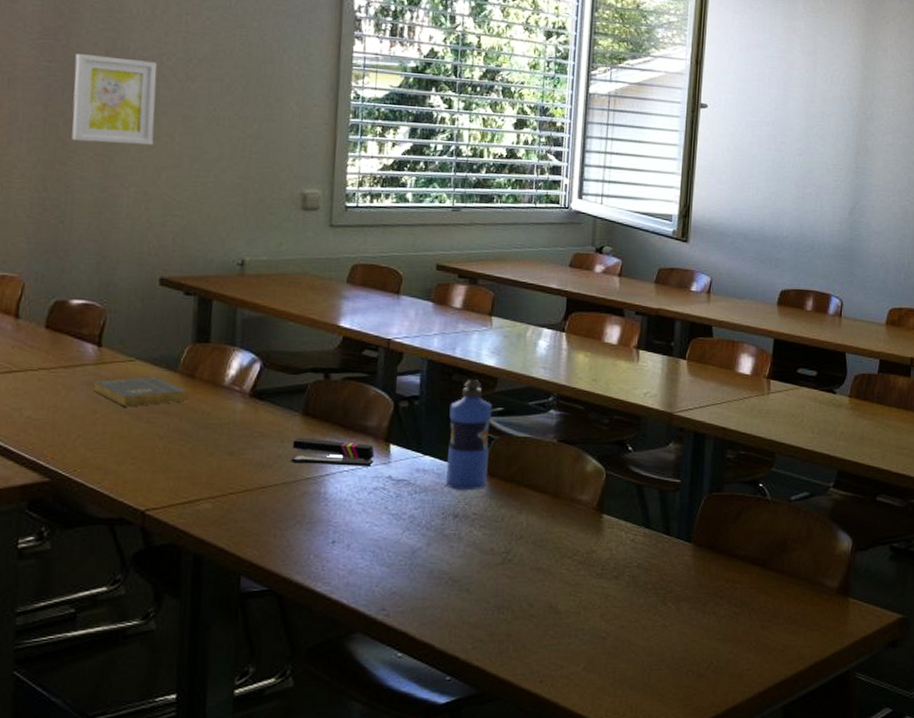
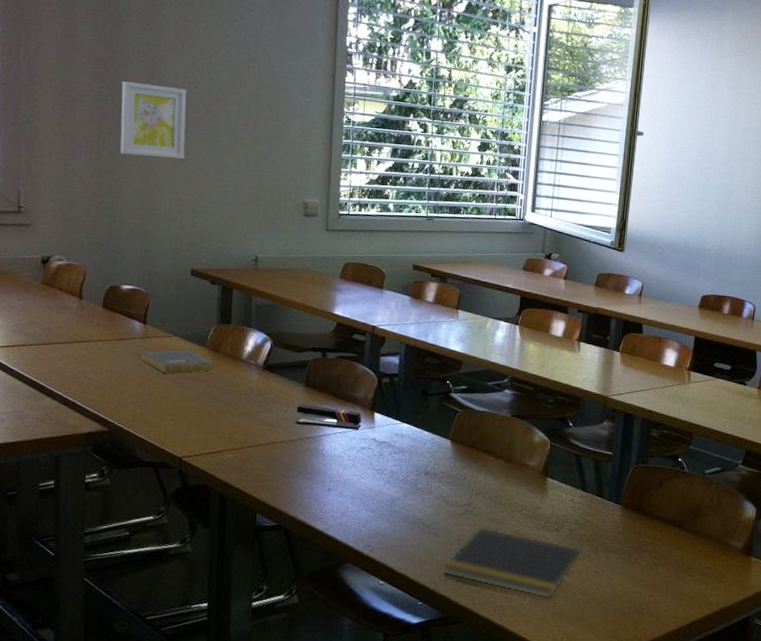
water bottle: present [446,378,493,491] -> none [419,361,458,453]
notepad: none [476,578,647,664] -> present [443,527,582,600]

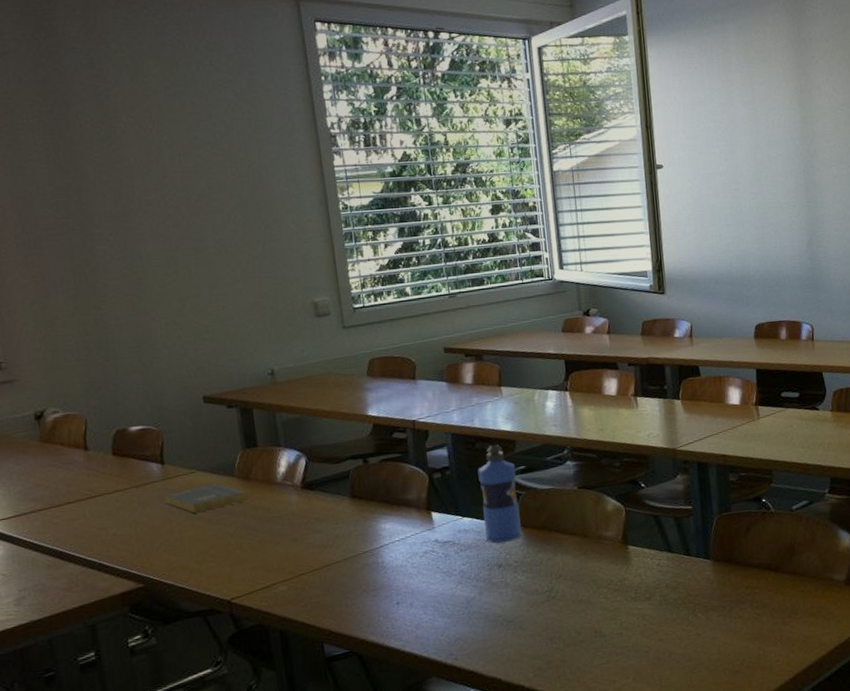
wall art: present [120,81,187,159] -> none [88,203,173,286]
stapler: present [296,404,362,430] -> none [346,514,420,540]
water bottle: none [419,361,458,453] -> present [478,444,522,543]
notepad: present [443,527,582,600] -> none [535,609,680,674]

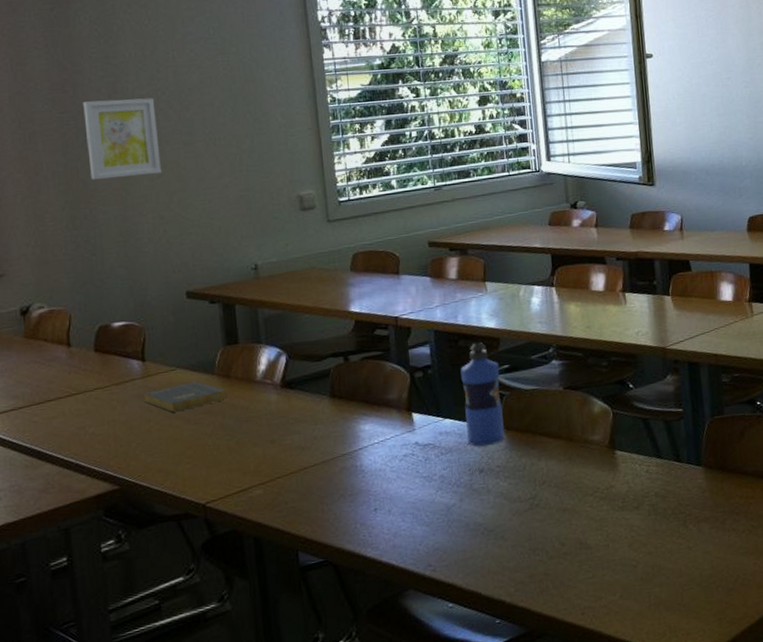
wall art: none [88,203,173,286] -> present [83,98,161,180]

